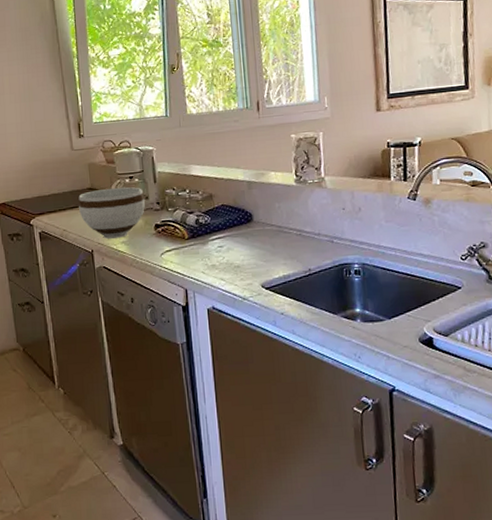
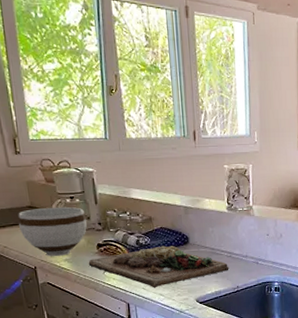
cutting board: none [145,224,299,272] -> present [88,245,229,288]

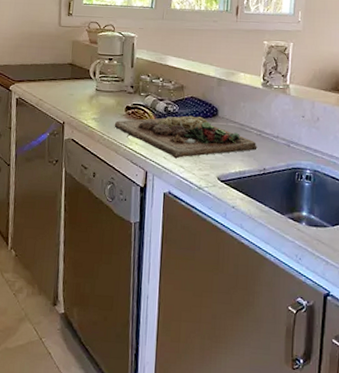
bowl: present [18,206,87,256] -> none [57,66,120,114]

